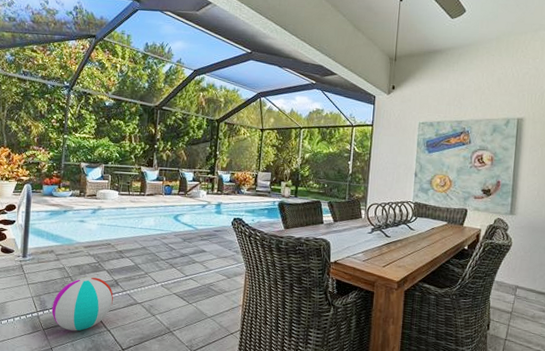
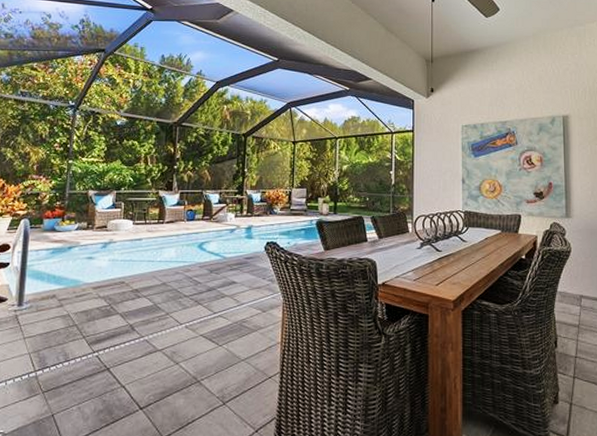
beach ball: present [51,276,113,331] -> none [53,323,128,391]

